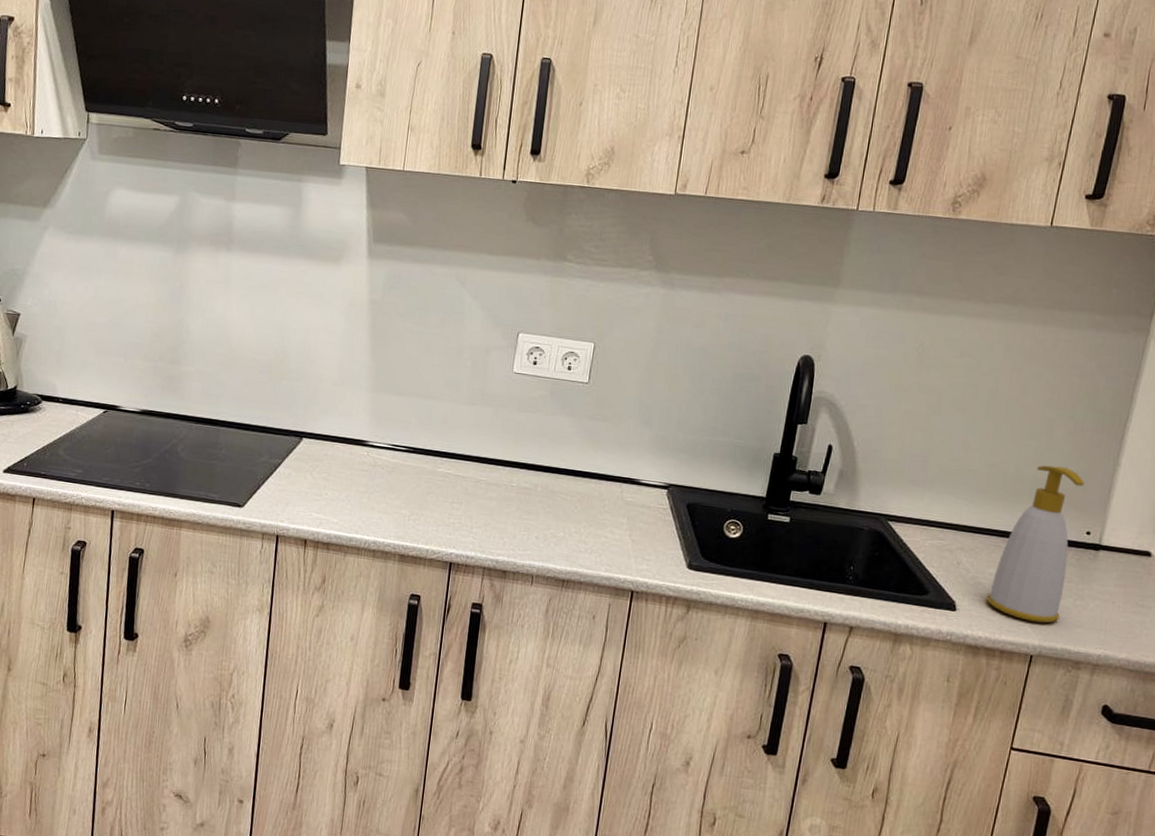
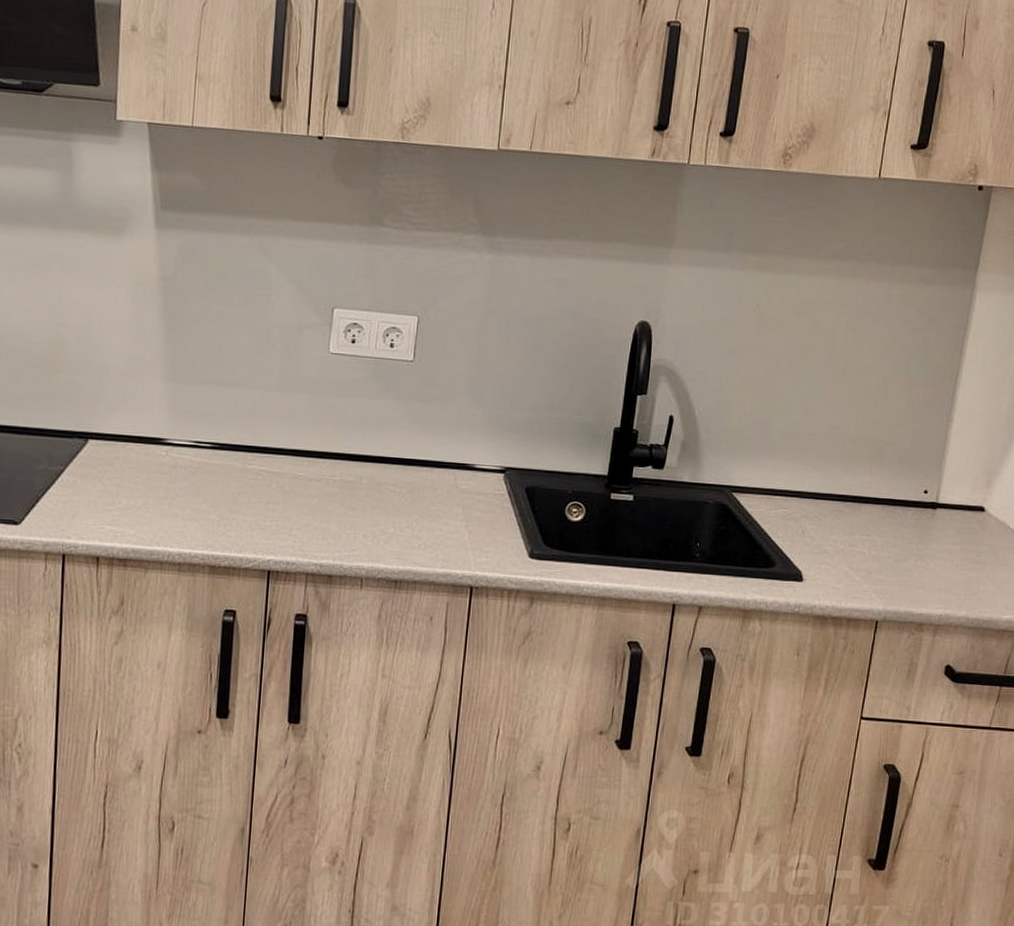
soap bottle: present [986,465,1084,623] -> none [832,425,920,587]

